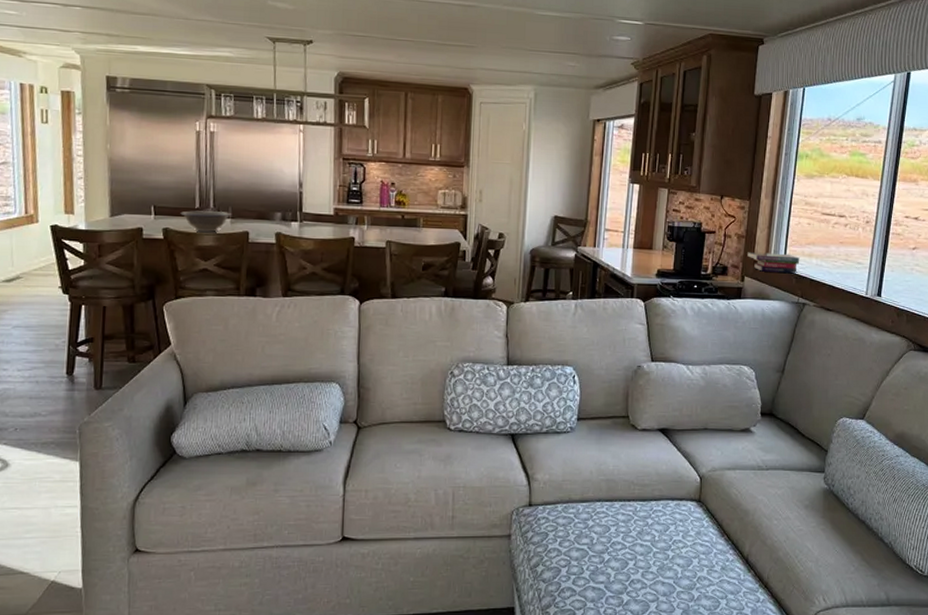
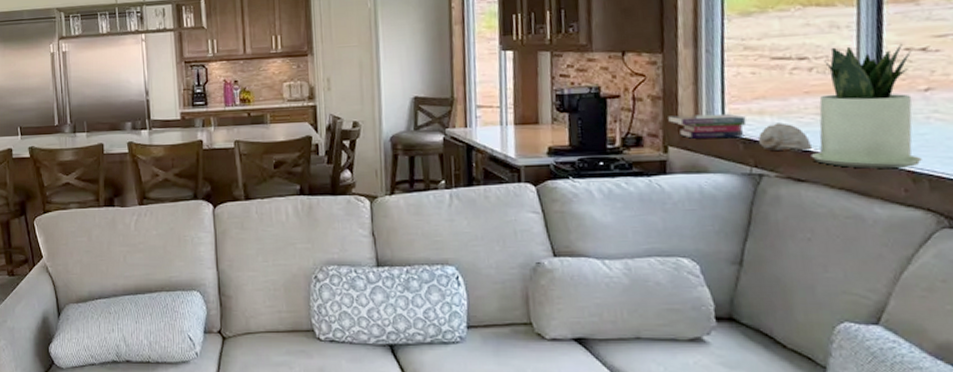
bowl: present [180,210,232,232] -> none [42,126,87,147]
seashell: none [806,264,840,287] -> present [758,123,813,151]
planter: none [838,210,909,305] -> present [810,43,924,169]

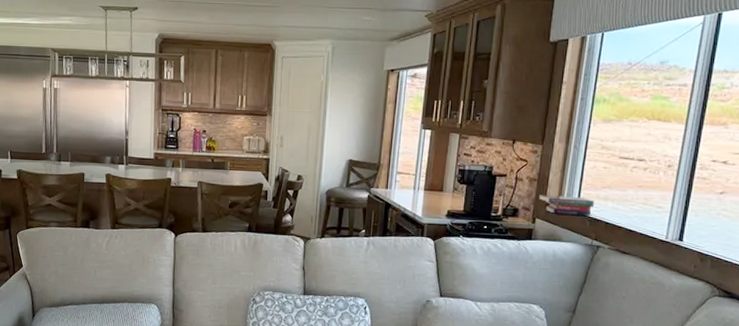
seashell: present [758,123,813,151] -> none [601,208,638,231]
planter: present [810,43,924,169] -> none [635,154,717,250]

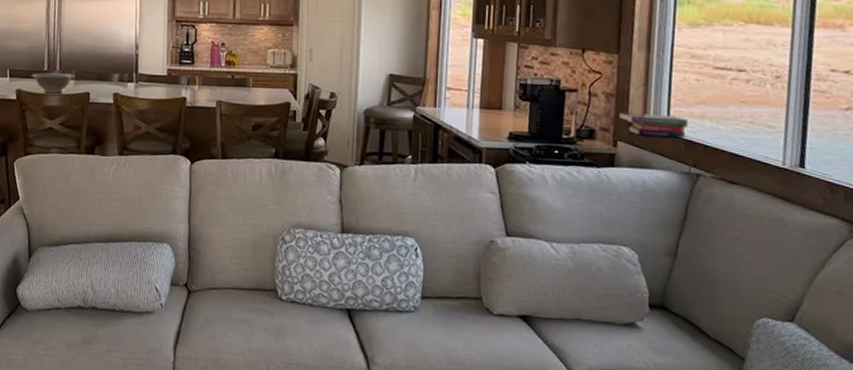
bowl: none [30,155,71,173] -> present [31,73,76,93]

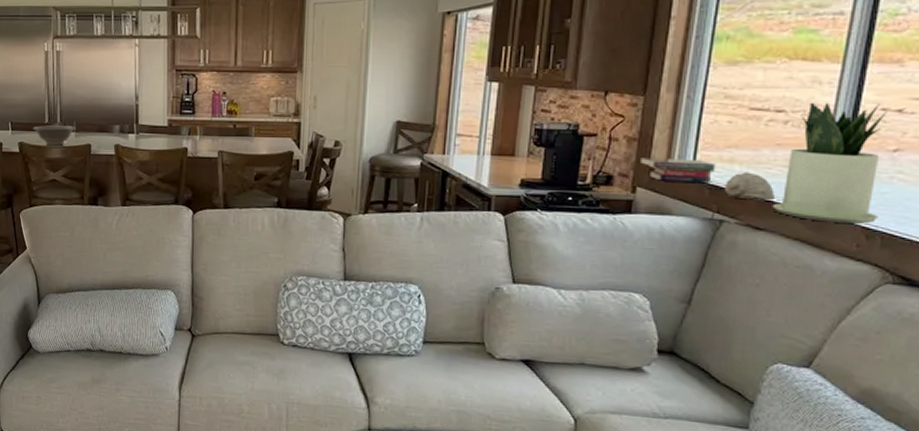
seashell: none [698,127,746,156] -> present [725,172,776,201]
planter: none [743,63,841,179] -> present [772,102,888,225]

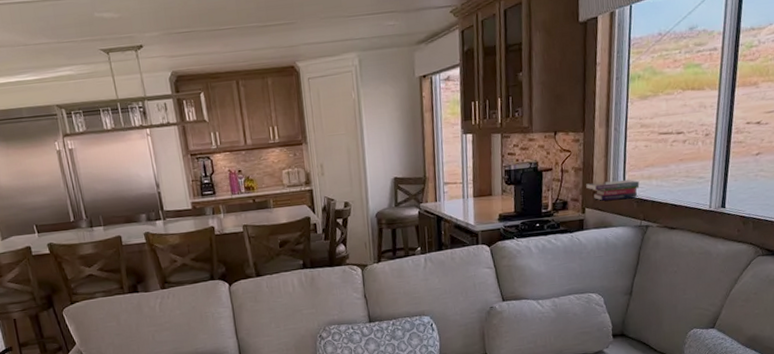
bowl: present [32,125,77,145] -> none [59,220,104,242]
seashell: present [725,172,776,201] -> none [647,184,682,207]
planter: present [772,102,888,225] -> none [680,118,751,217]

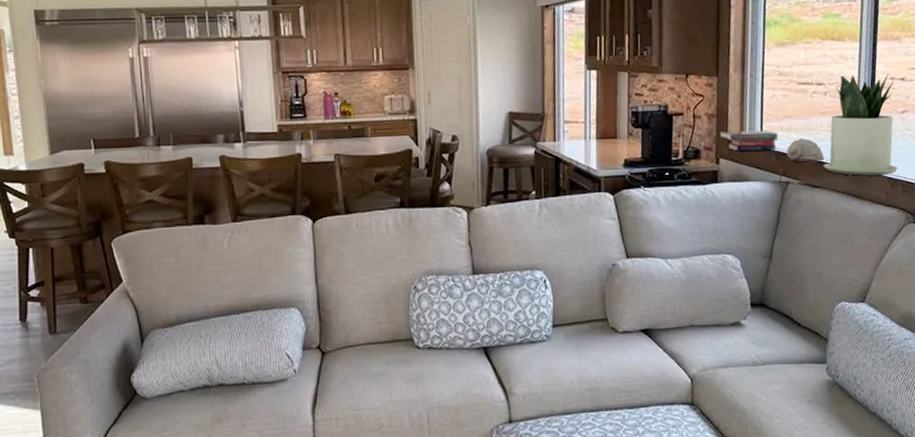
seashell: none [647,184,682,207] -> present [787,138,825,162]
planter: none [680,118,751,217] -> present [823,73,899,176]

